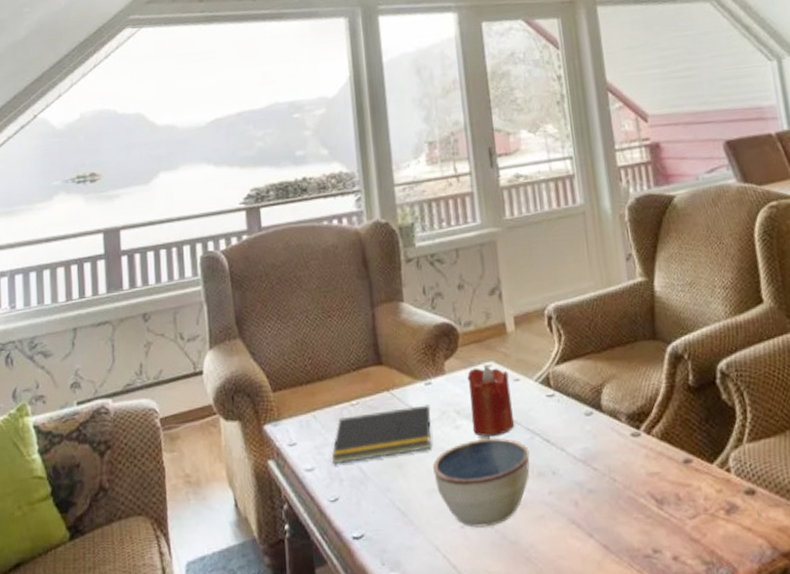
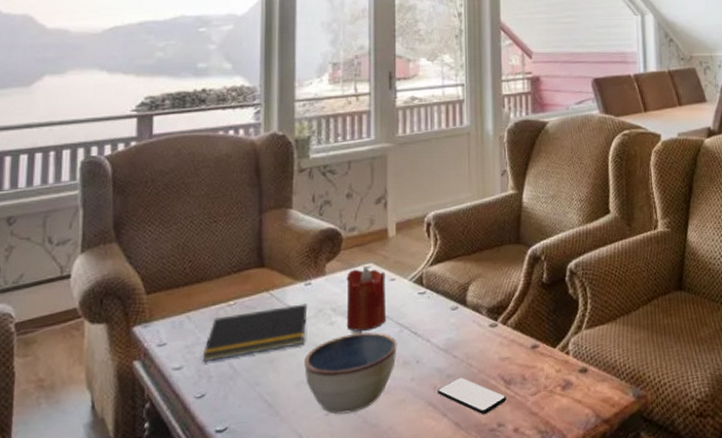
smartphone: none [579,493,661,539] -> present [438,377,507,415]

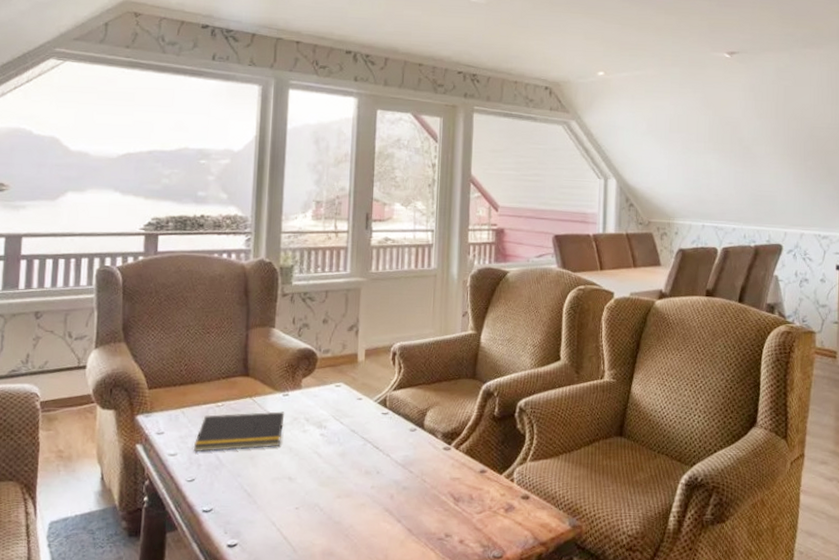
bowl: present [304,332,397,415] -> none [279,441,361,510]
candle: present [346,267,387,332] -> none [317,385,354,441]
smartphone: present [438,377,507,415] -> none [394,490,455,525]

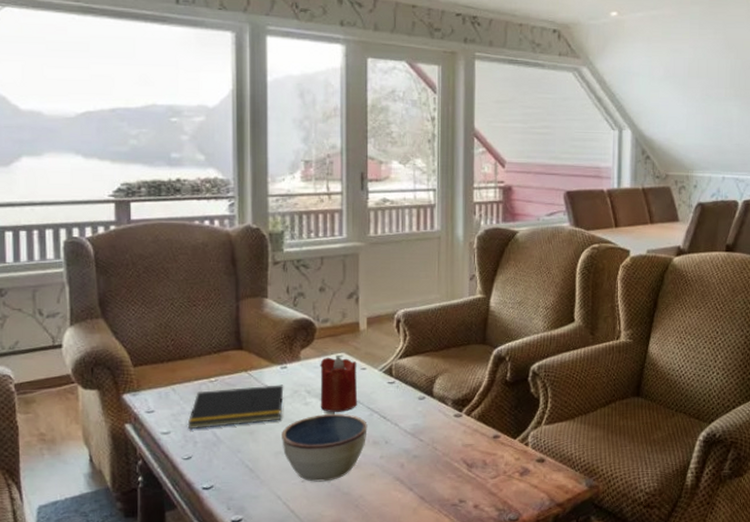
bowl: none [279,441,361,510] -> present [282,413,368,482]
candle: none [317,385,354,441] -> present [320,356,358,412]

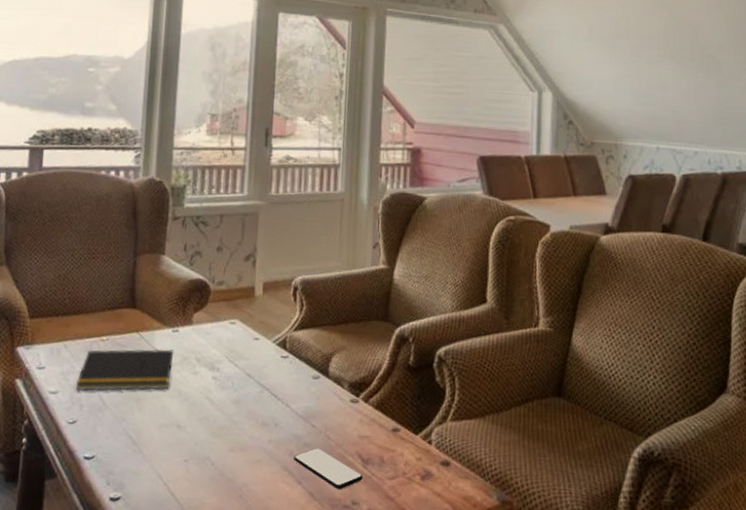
bowl: present [282,413,368,482] -> none [167,386,257,464]
candle: present [320,356,358,412] -> none [209,322,250,386]
smartphone: none [405,459,468,492] -> present [294,448,363,490]

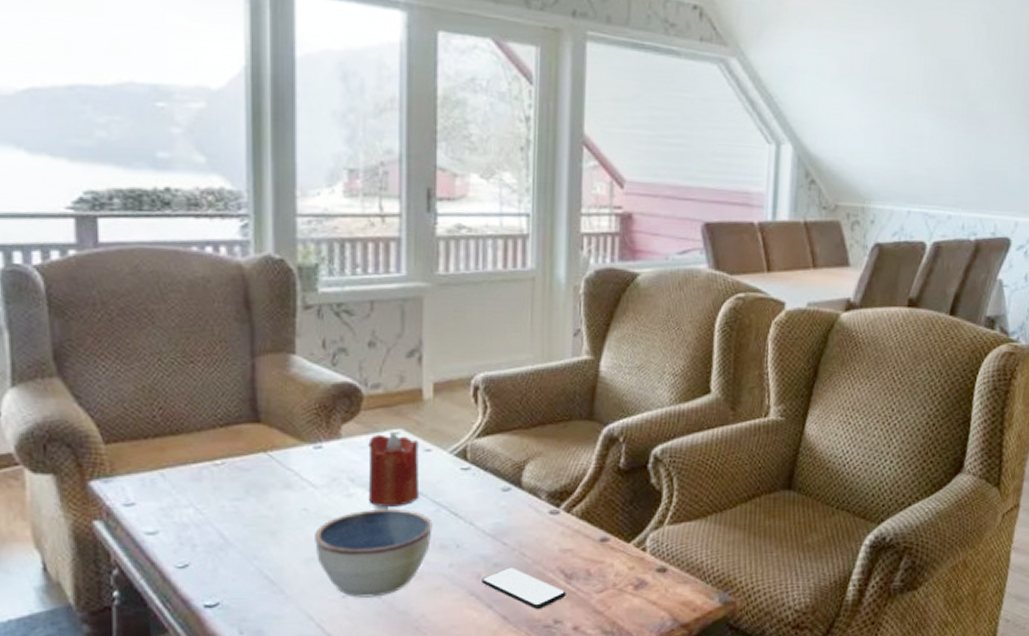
notepad: present [75,348,174,391] -> none [182,470,318,527]
bowl: none [167,386,257,464] -> present [315,508,433,598]
candle: none [209,322,250,386] -> present [368,433,420,507]

